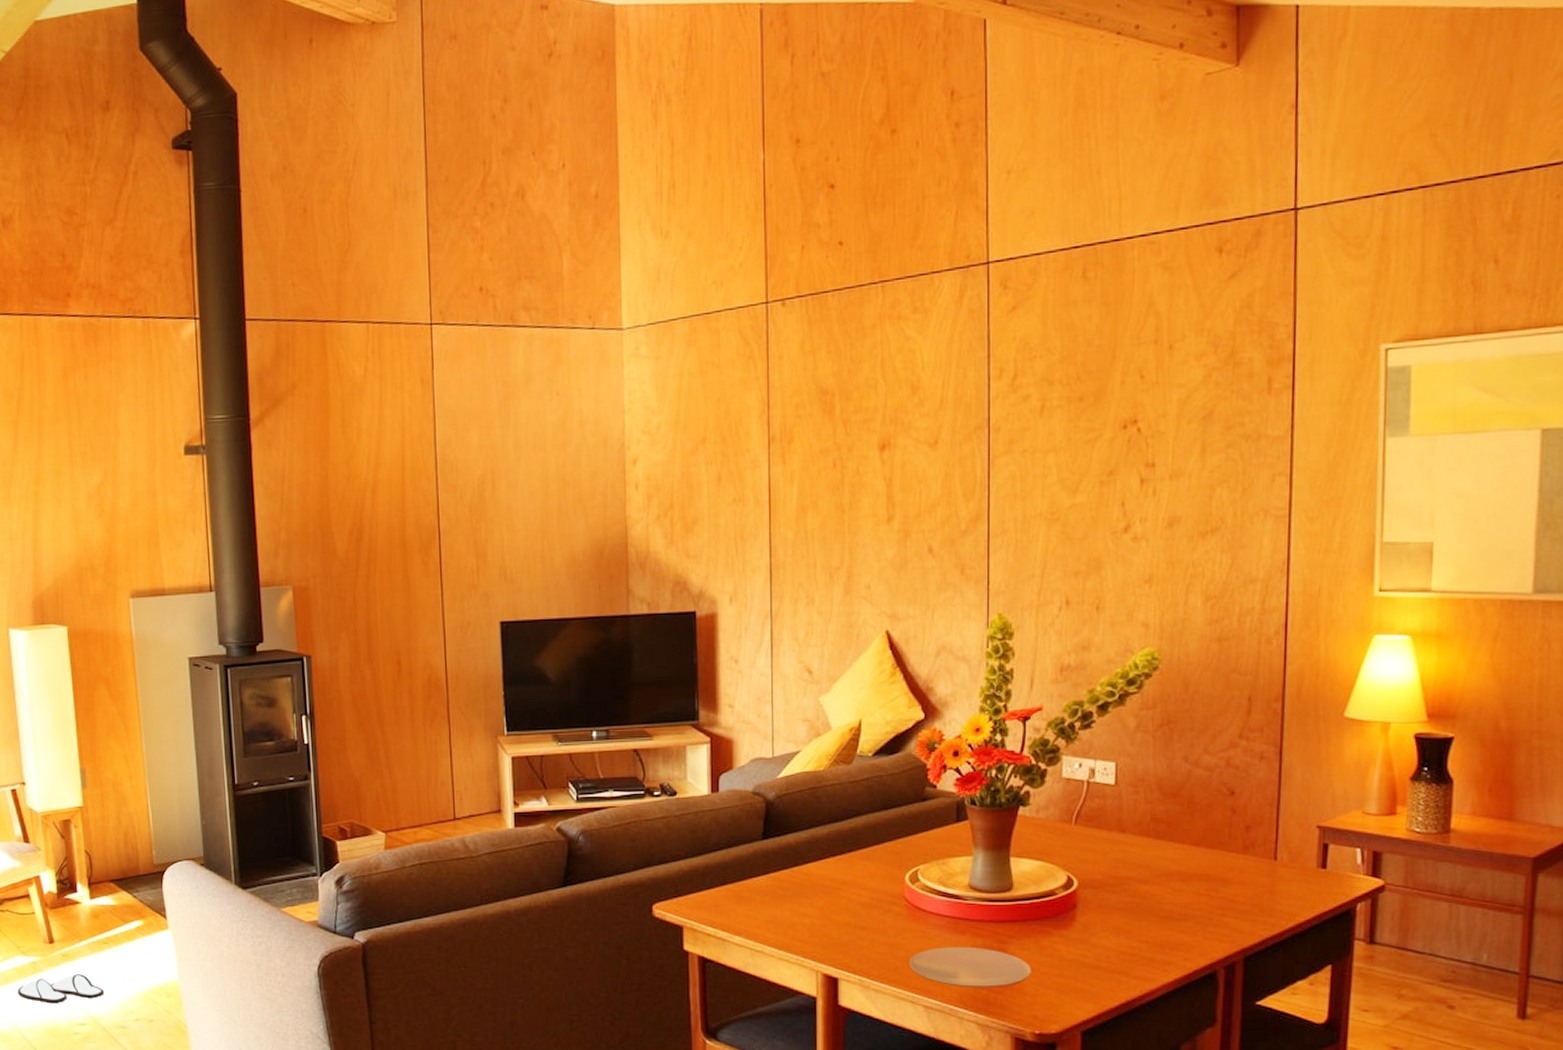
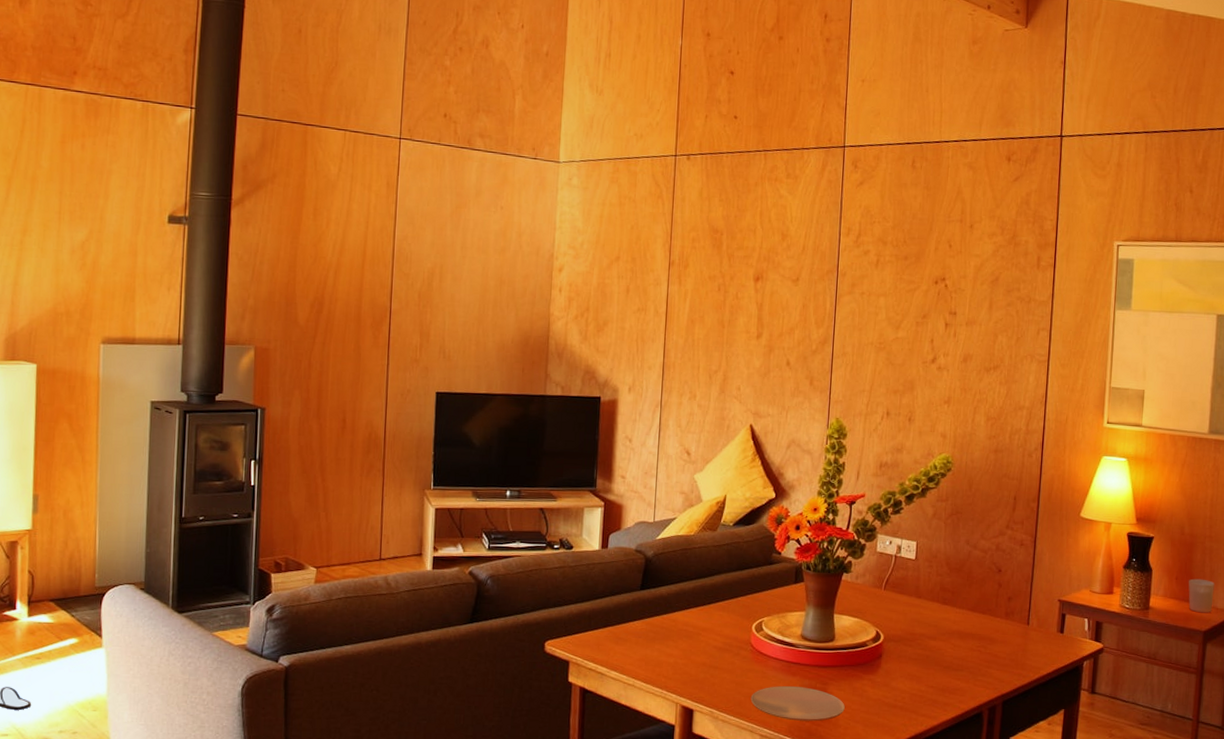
candle holder: none [1507,788,1548,834] -> present [1188,578,1215,613]

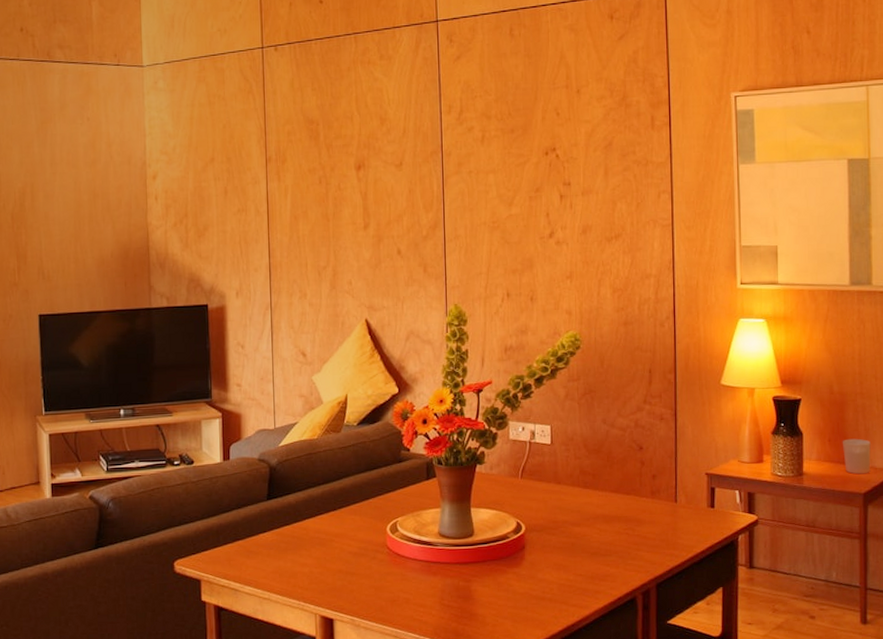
plate: present [750,685,845,722] -> none [391,586,491,622]

